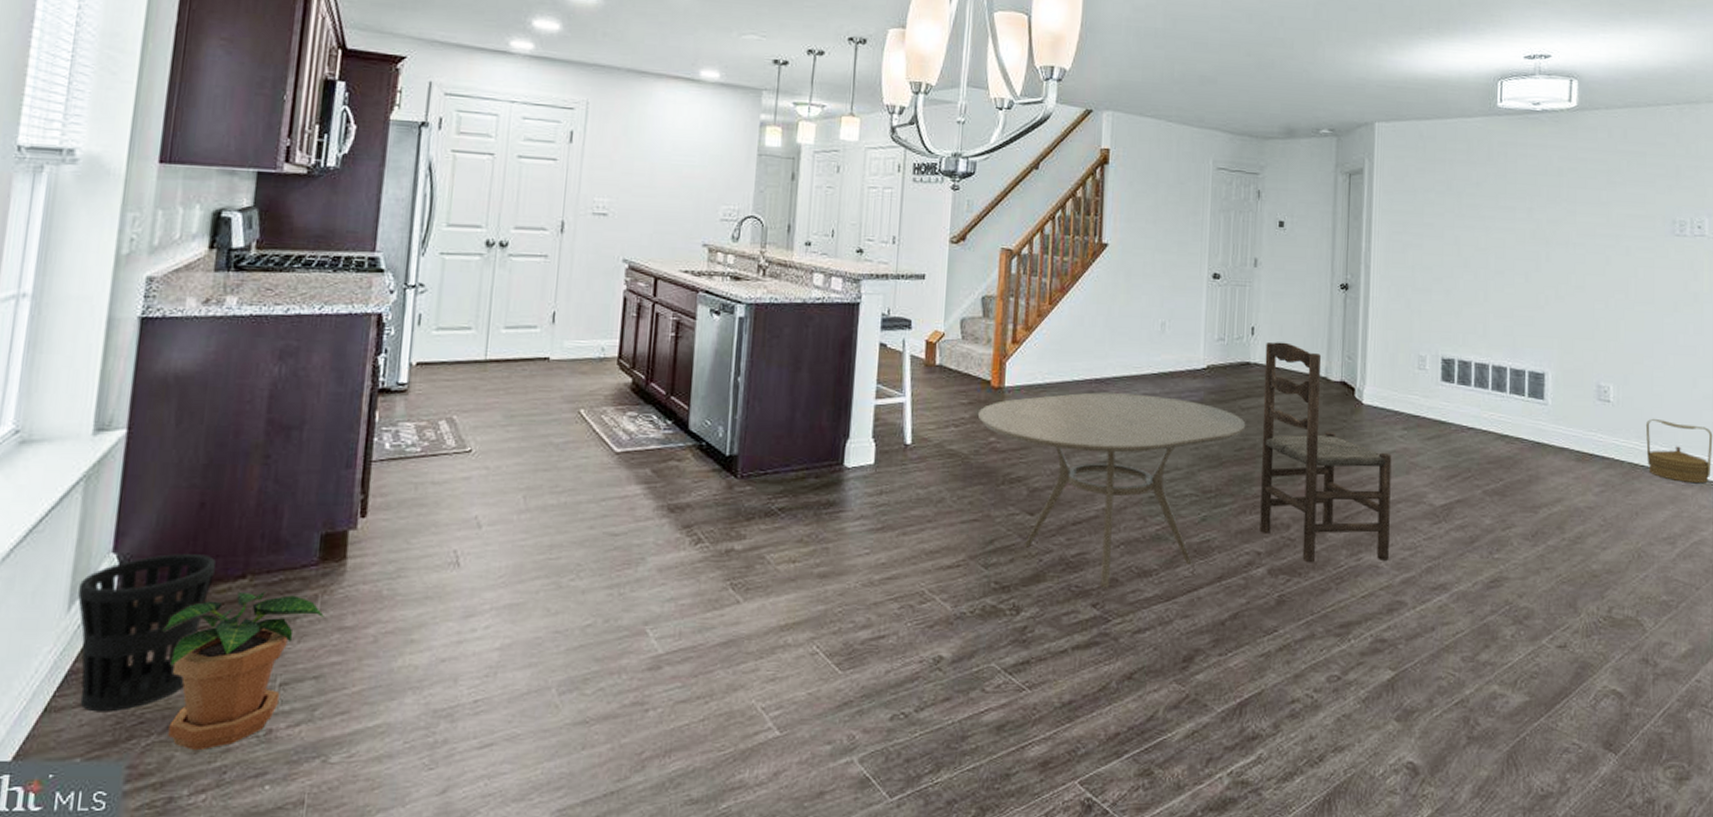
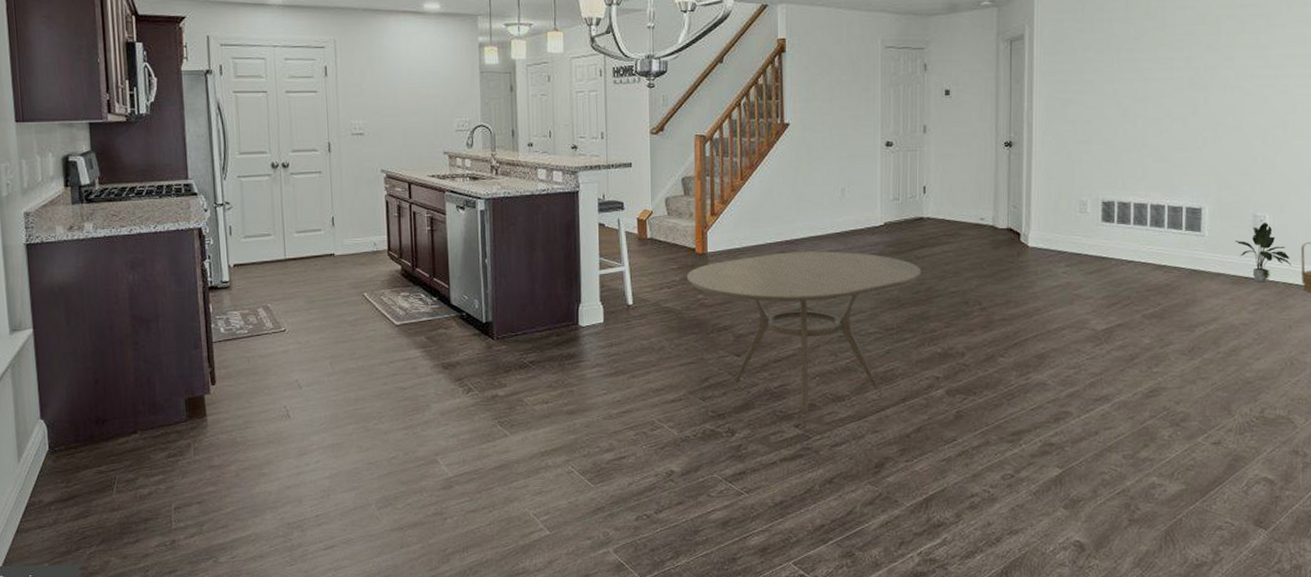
wastebasket: present [78,554,216,712] -> none [22,418,114,532]
potted plant: present [162,590,324,751] -> none [86,441,198,557]
dining chair: present [1260,341,1392,563] -> none [937,197,1056,384]
potted plant: none [1579,393,1636,462] -> present [1235,222,1291,283]

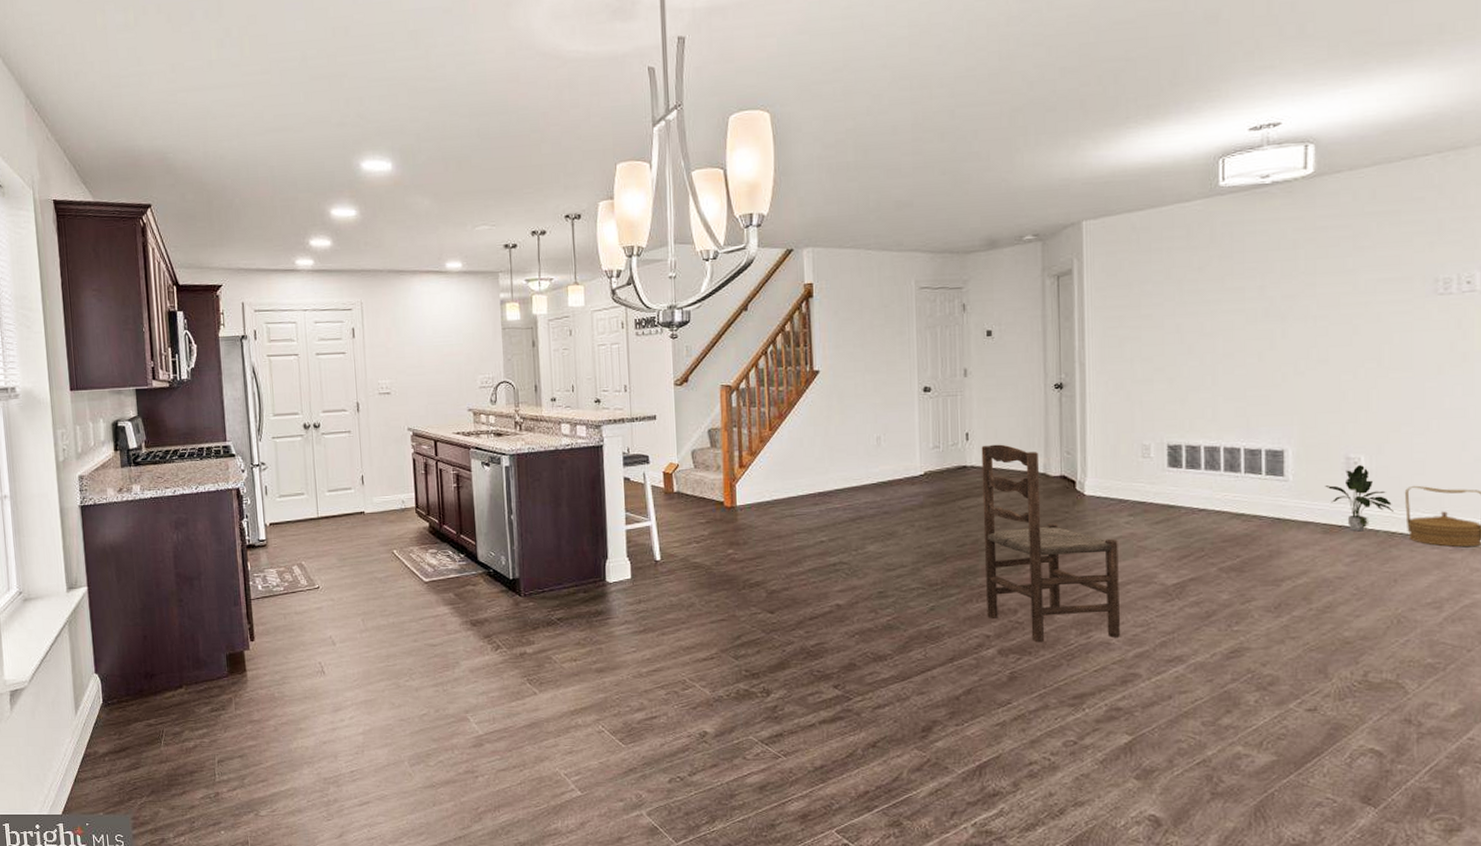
dining table: present [686,251,922,412] -> none [715,503,967,672]
dining chair: none [937,197,1056,384] -> present [981,444,1120,643]

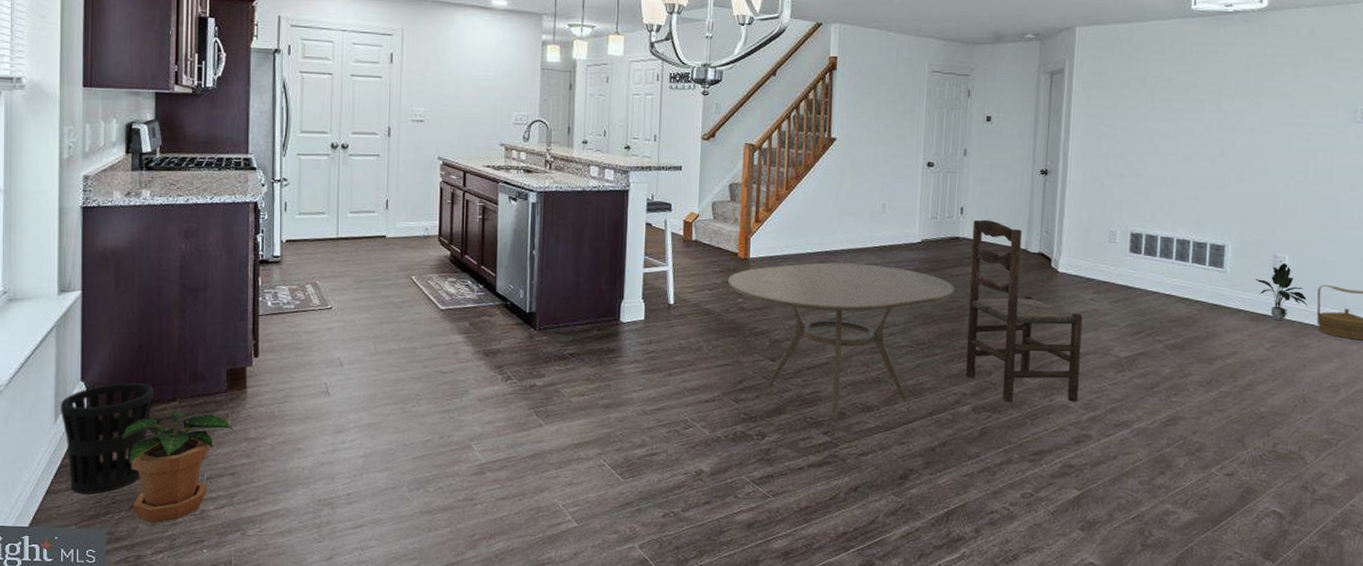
wastebasket: none [79,672,162,782] -> present [61,382,153,495]
potted plant: none [136,696,239,808] -> present [121,410,234,524]
dining table: none [715,503,967,672] -> present [727,262,955,420]

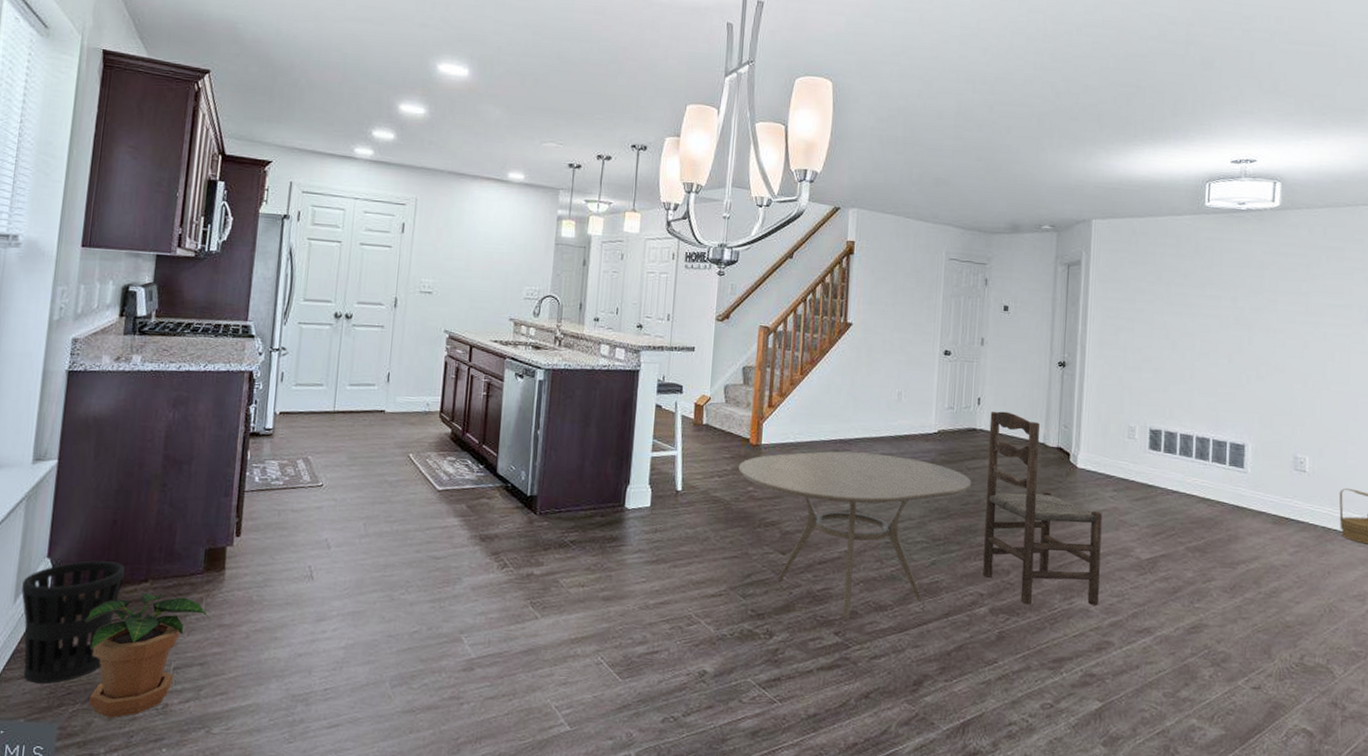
potted plant: present [1255,262,1308,321] -> none [1276,464,1330,525]

